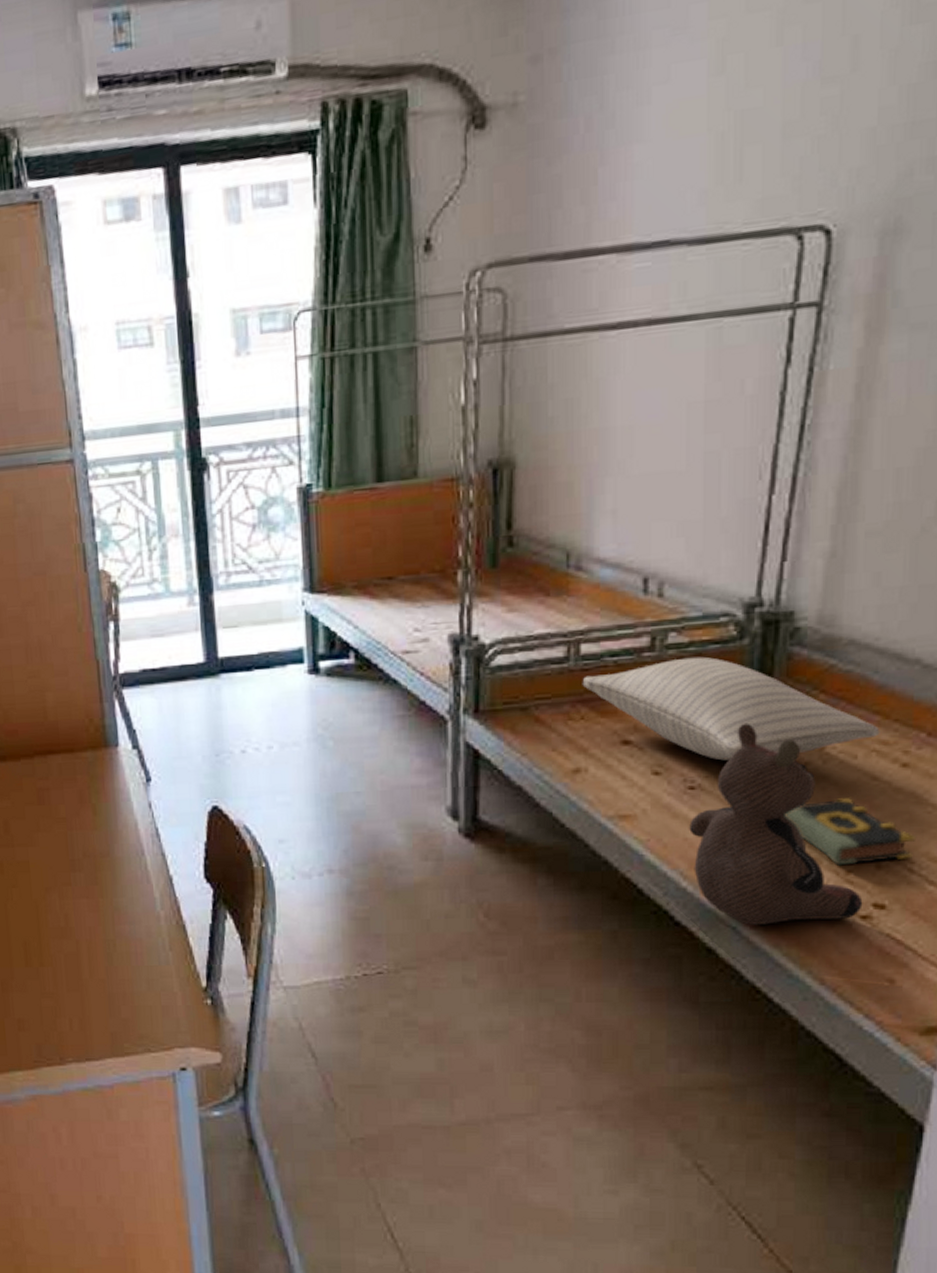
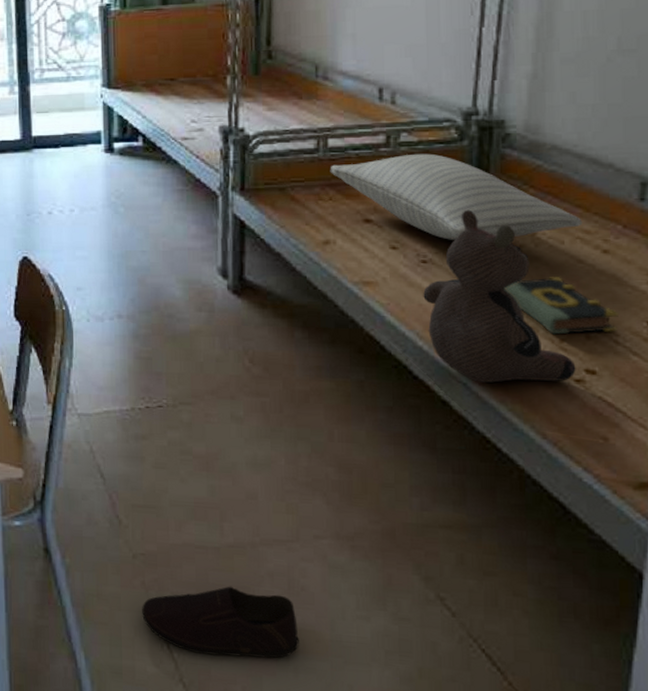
shoe: none [362,1167,539,1242] -> present [142,586,299,659]

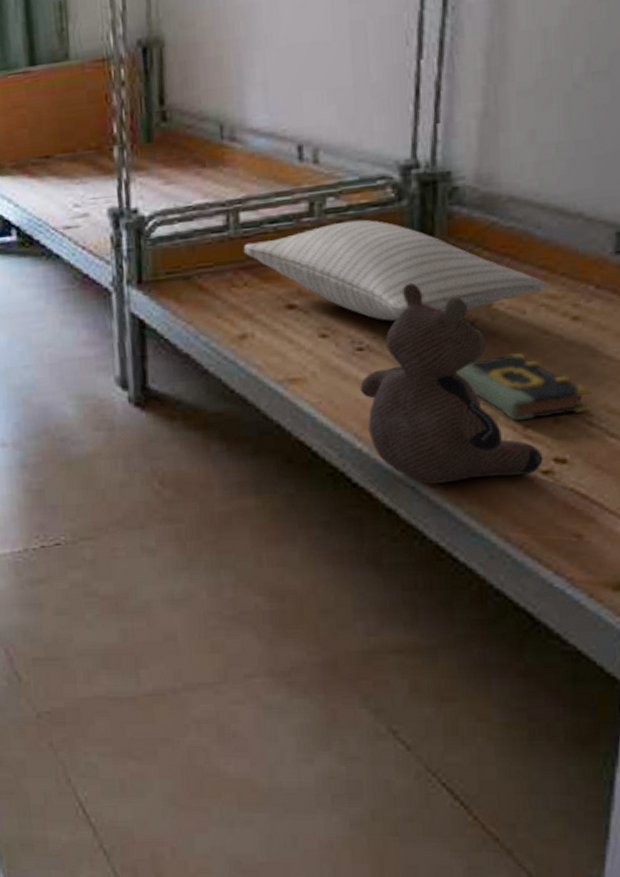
shoe: present [142,586,299,659] -> none [51,739,234,816]

